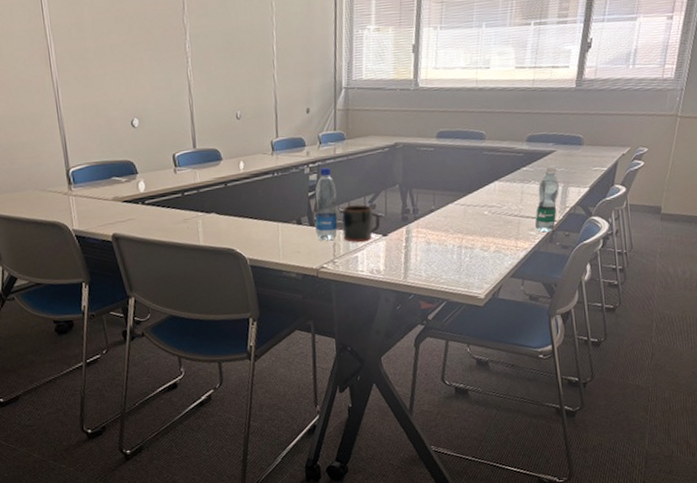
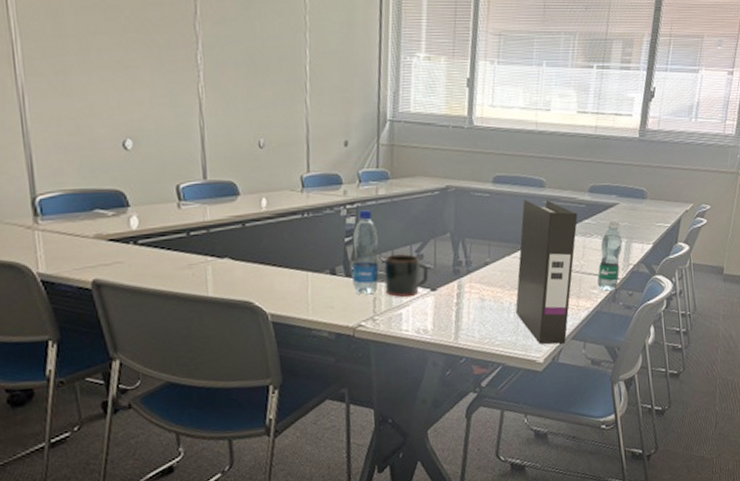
binder: none [458,150,516,282] -> present [515,198,578,345]

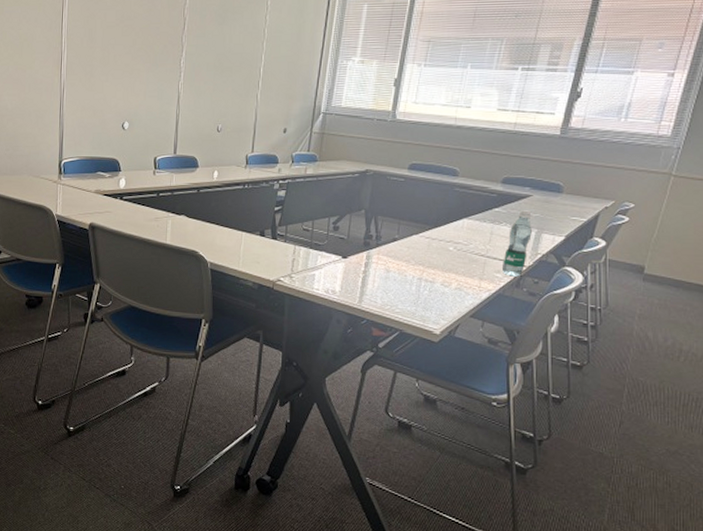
bottle: present [352,210,379,295] -> none [277,185,303,256]
mug: present [384,254,429,297] -> none [303,224,342,262]
binder: present [515,198,578,345] -> none [417,185,489,320]

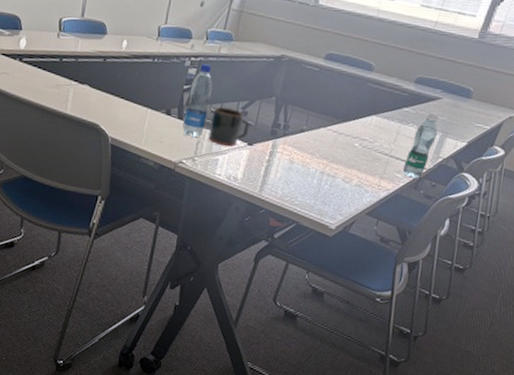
bottle: none [277,185,303,256] -> present [182,64,214,138]
mug: none [303,224,342,262] -> present [208,107,250,147]

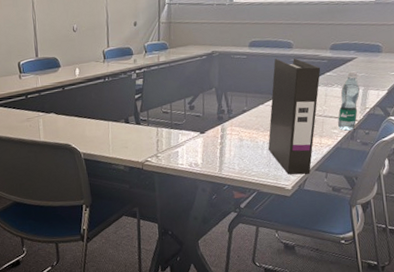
bottle: present [182,64,214,138] -> none [140,73,161,138]
mug: present [208,107,250,147] -> none [164,106,199,139]
binder: none [319,78,399,217] -> present [268,58,321,175]

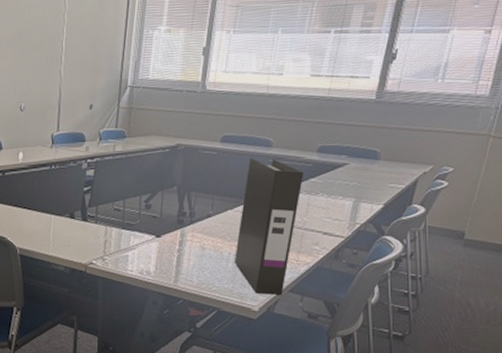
bottle: present [338,70,360,131] -> none [320,178,349,248]

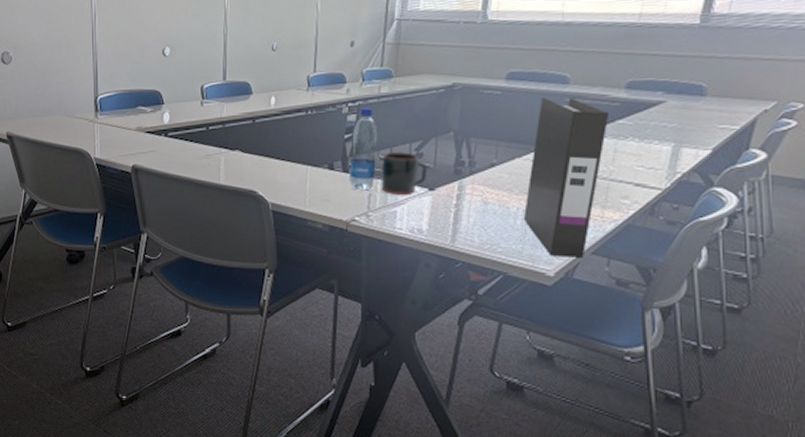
bottle: none [88,164,113,237] -> present [349,107,378,191]
mug: none [115,204,155,242] -> present [381,152,428,196]

